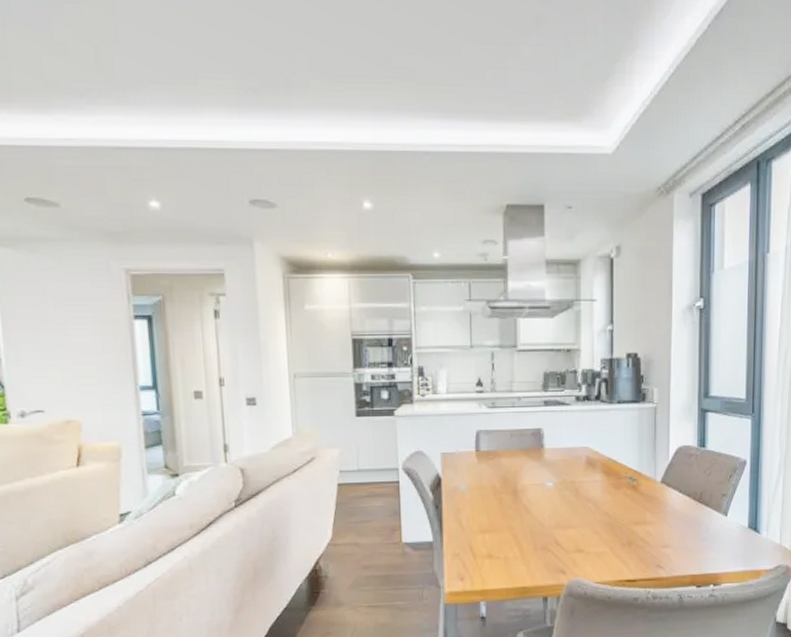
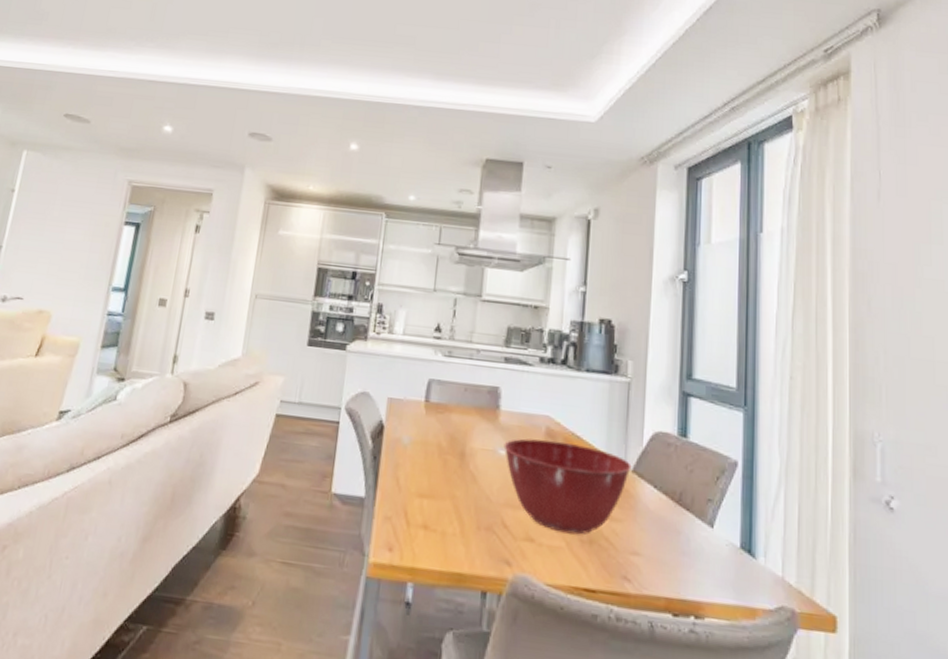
mixing bowl: none [550,467,660,541] -> present [503,438,632,535]

